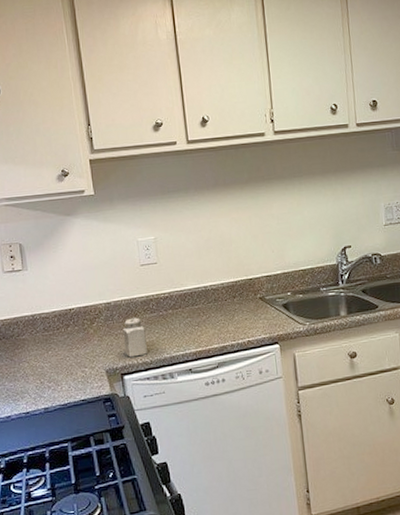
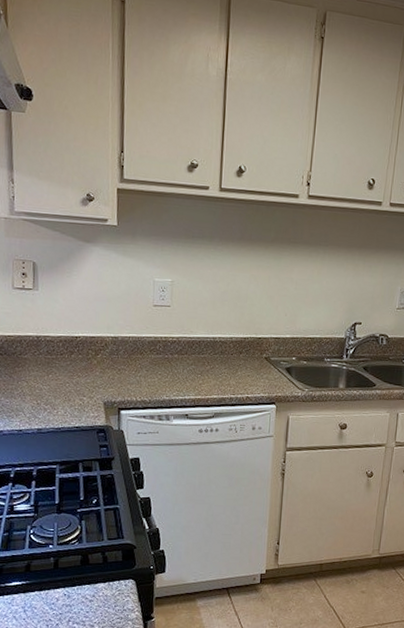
salt shaker: present [122,317,147,358] -> none [125,356,149,394]

